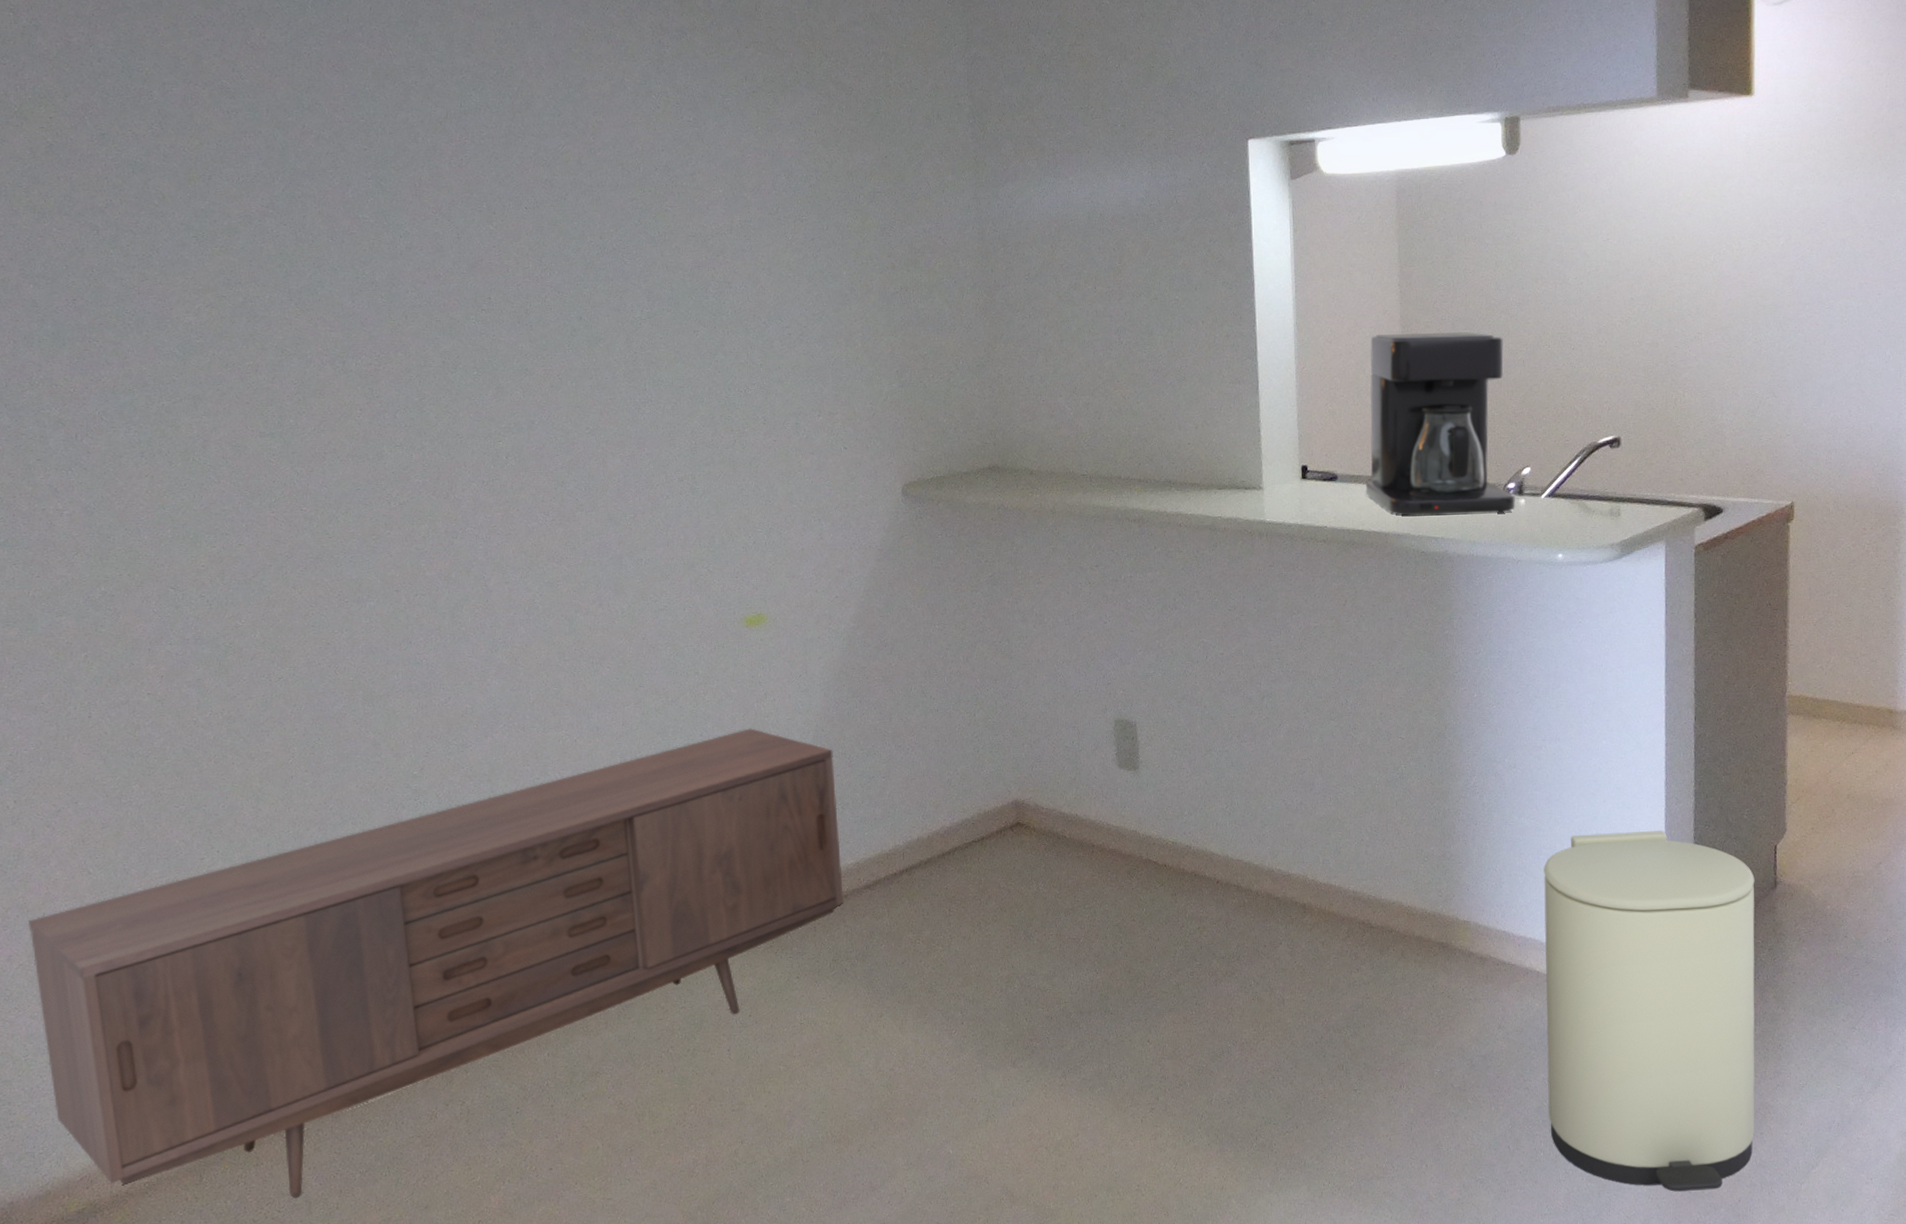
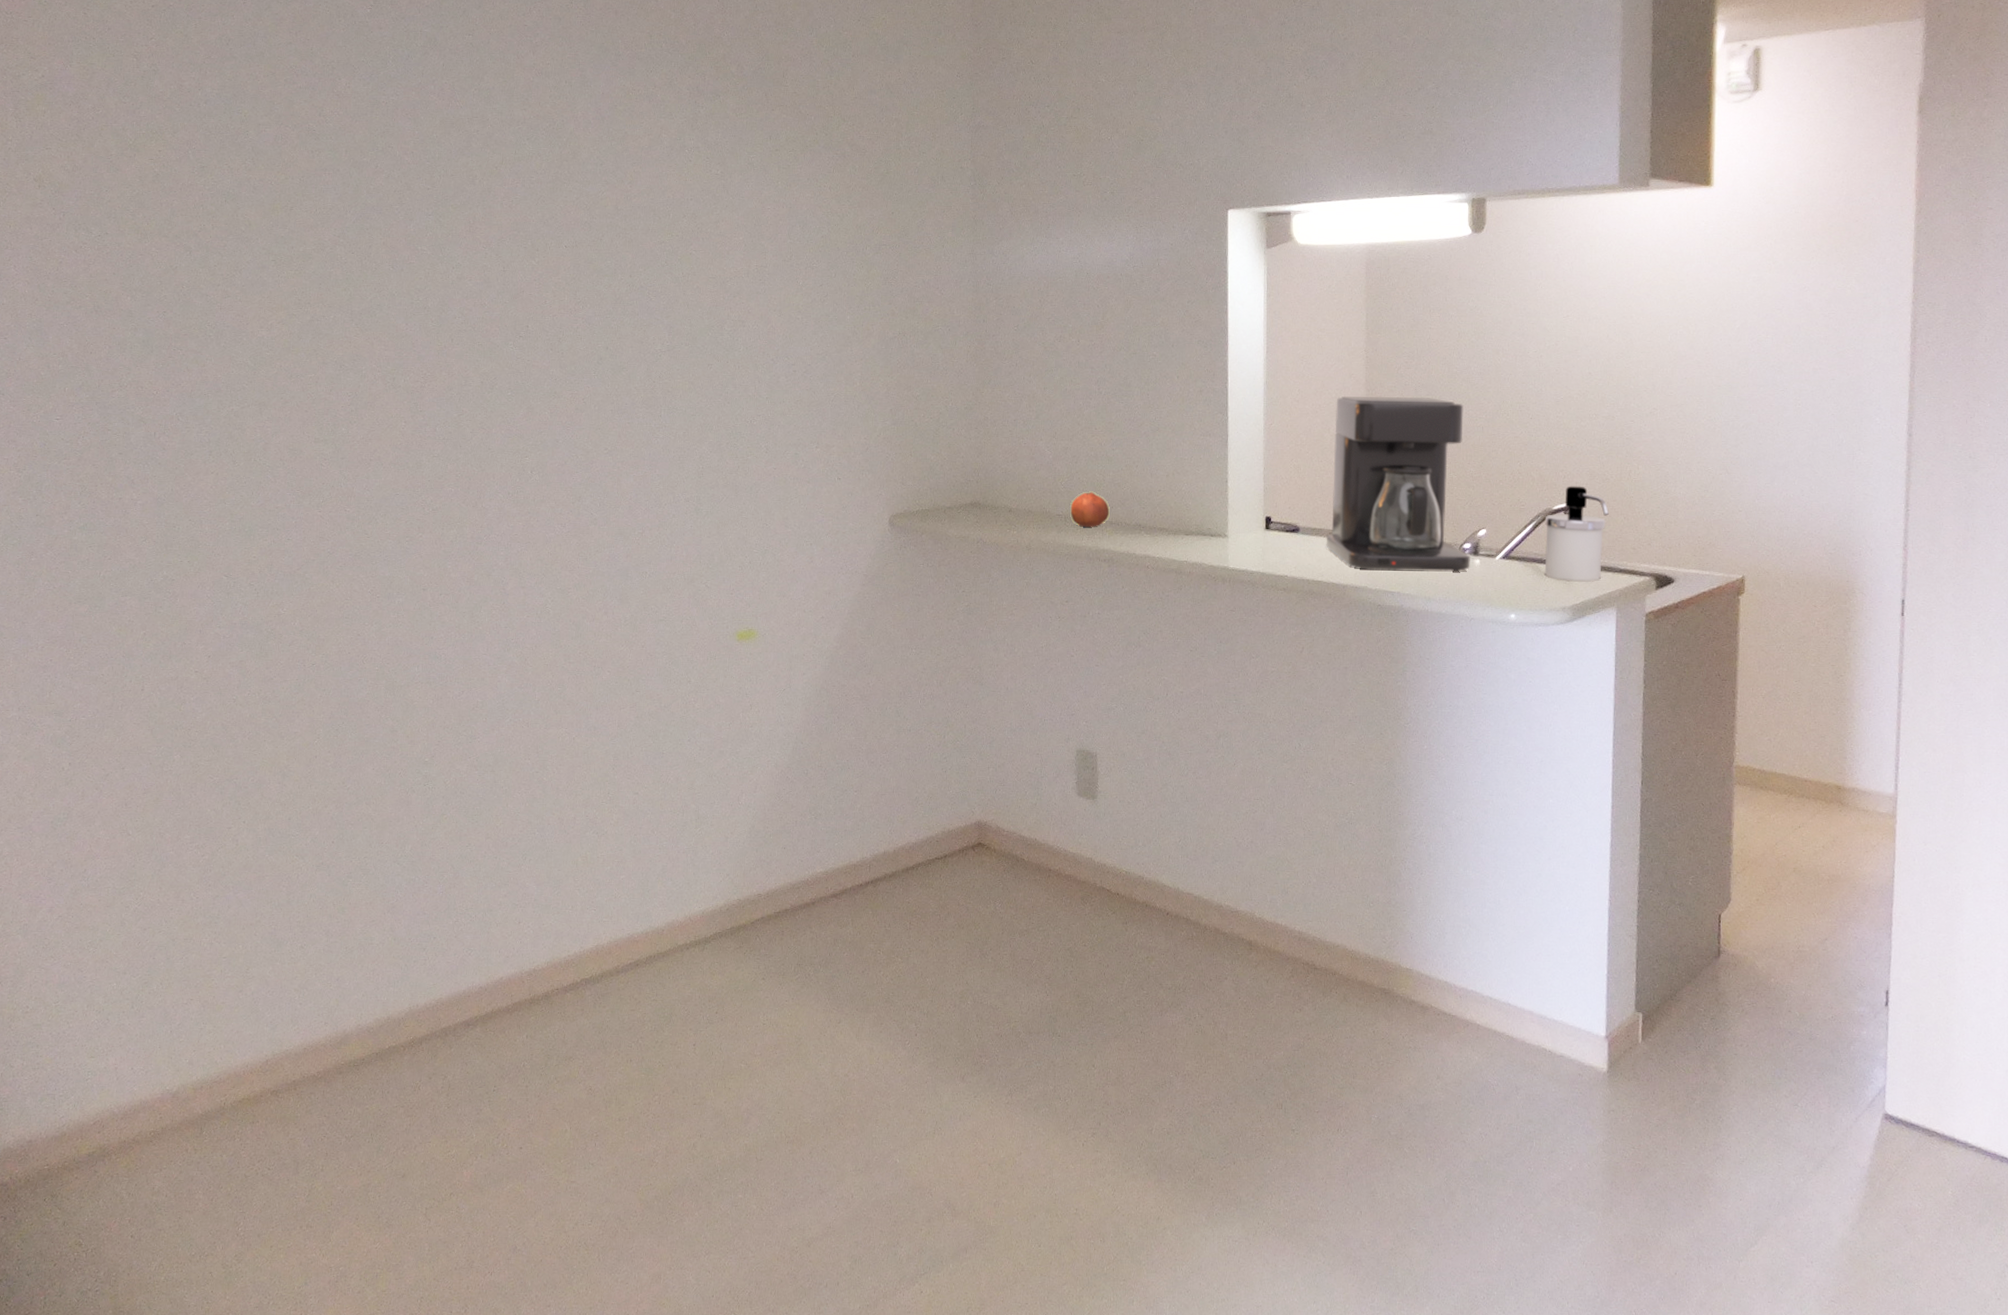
sideboard: present [28,728,844,1197] -> none [70,737,812,1157]
fruit: none [1095,449,1137,487] -> present [1070,492,1110,527]
pedal bin: present [1544,831,1755,1192] -> none [1484,890,1698,1260]
soap dispenser: none [1590,417,1655,517] -> present [1544,486,1609,582]

